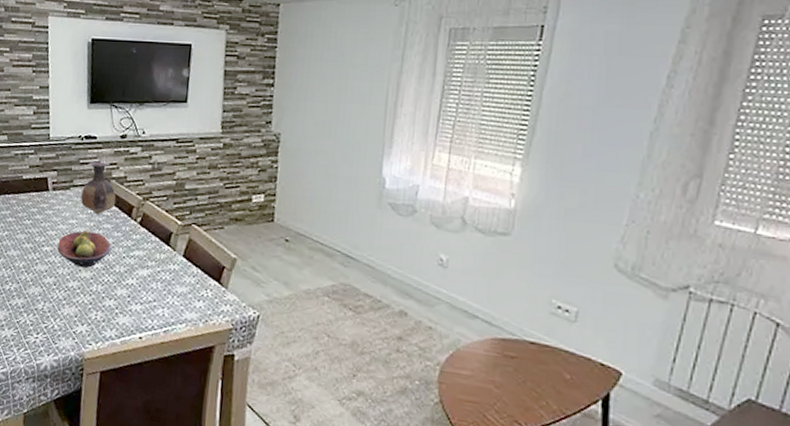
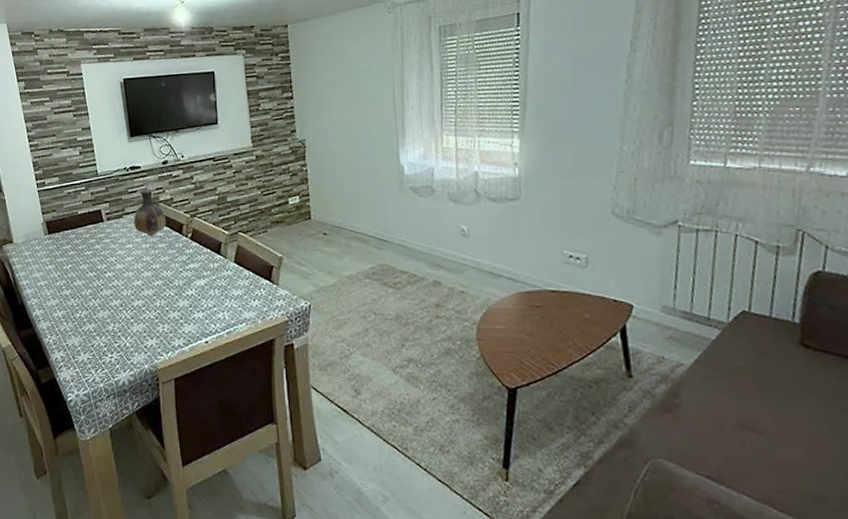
fruit bowl: present [57,230,111,268] -> none [119,252,168,286]

